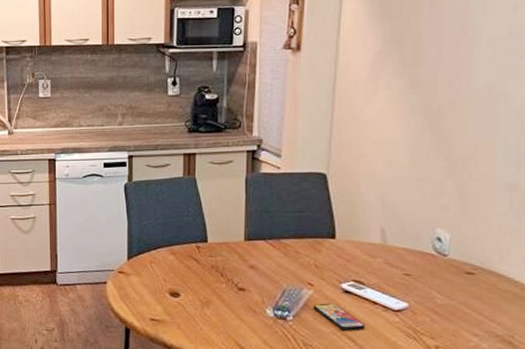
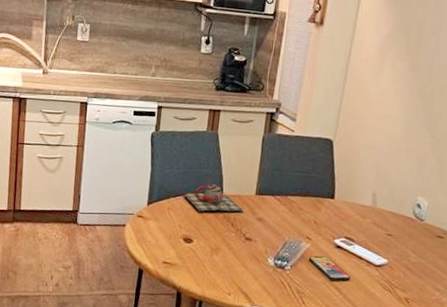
teapot: none [165,228,233,264] -> present [183,179,244,212]

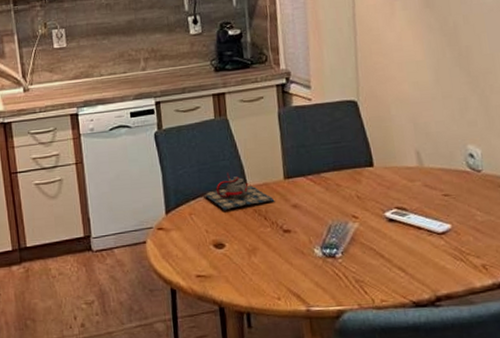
smartphone: present [308,255,350,281] -> none [360,234,413,261]

